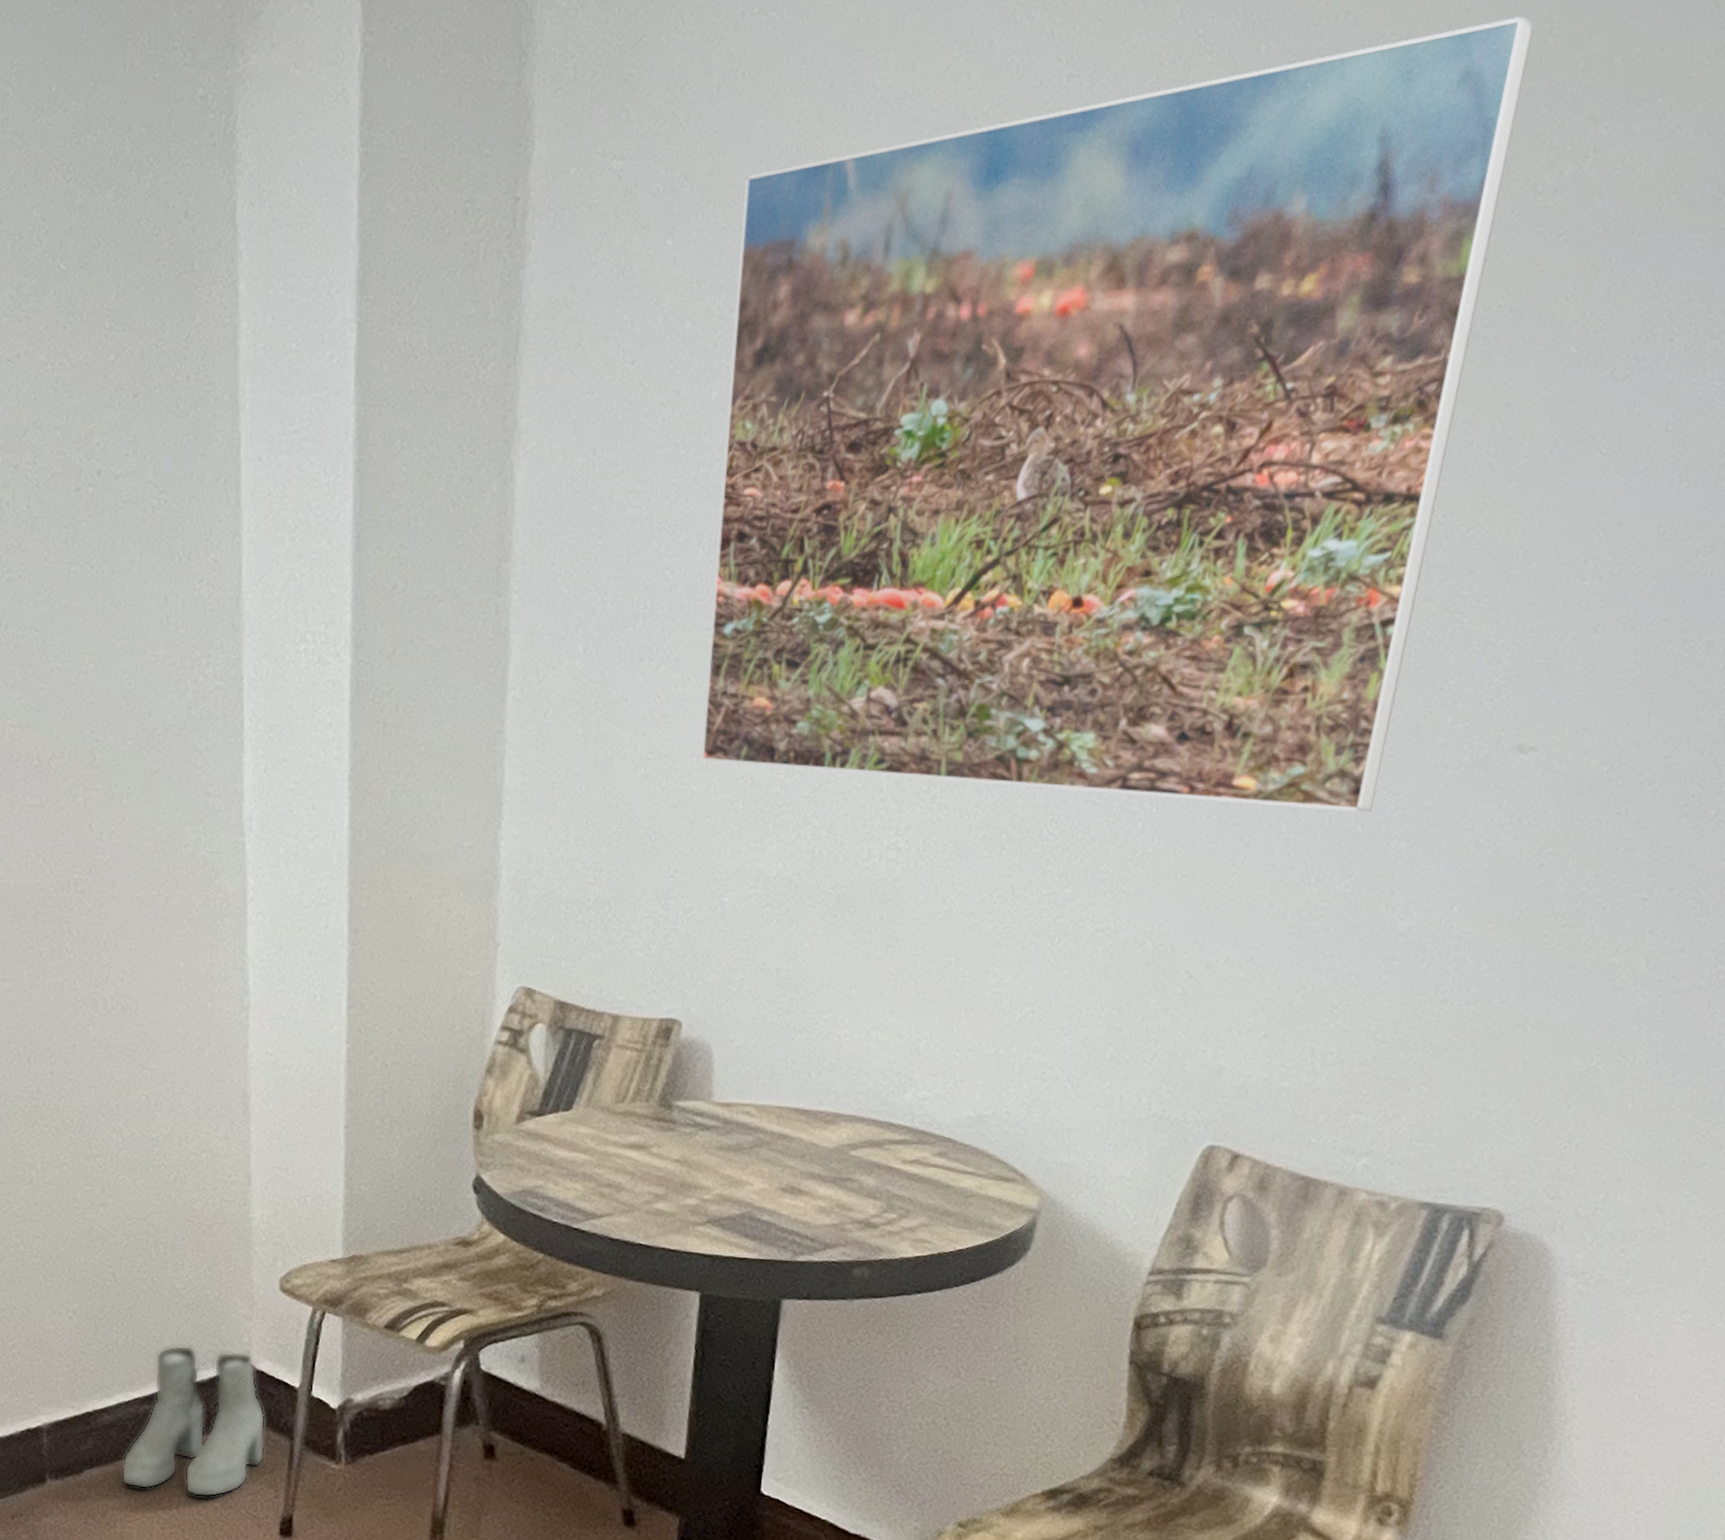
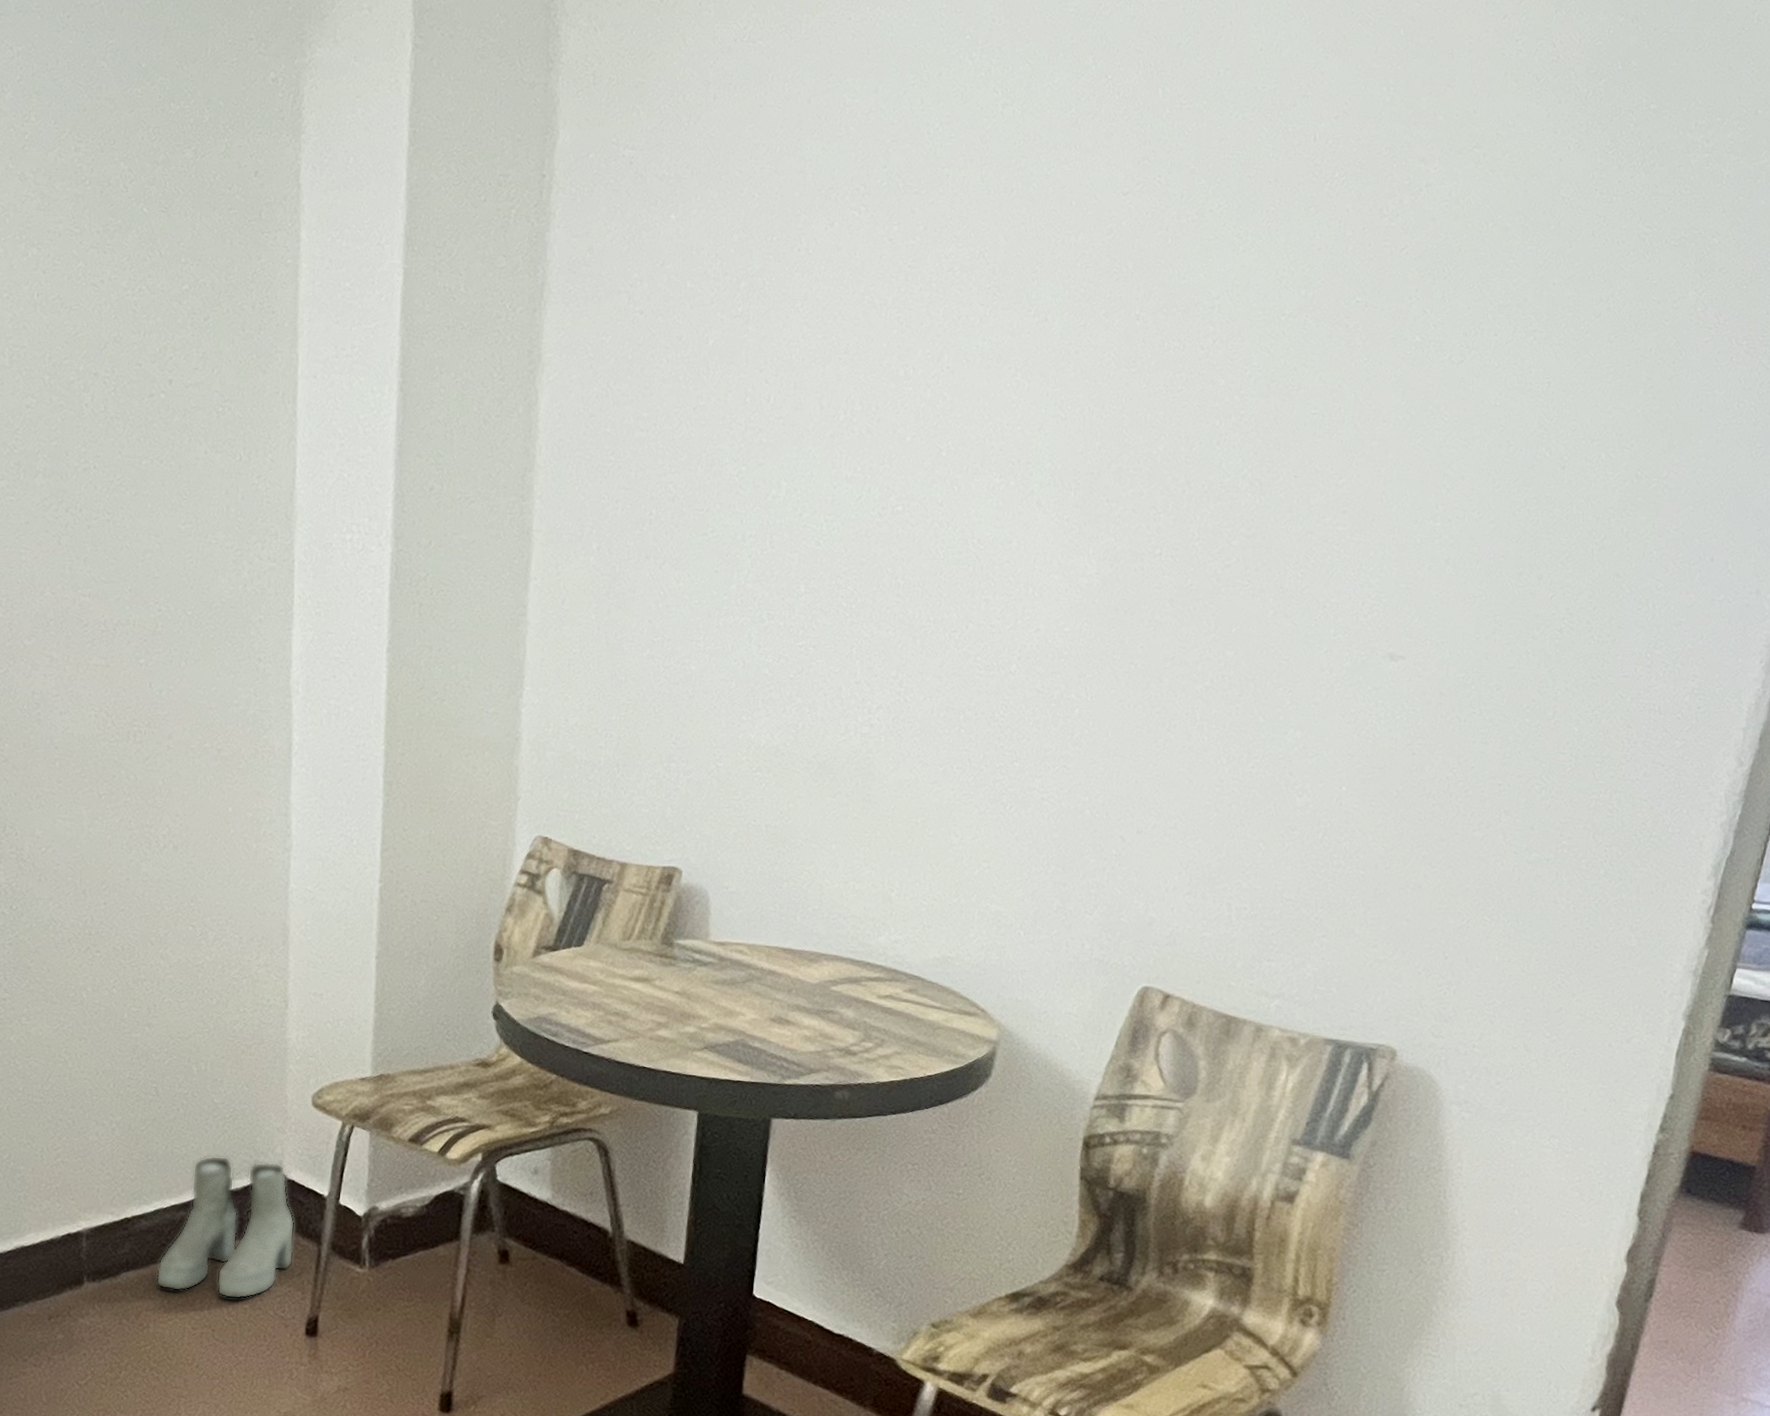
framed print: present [701,16,1535,813] -> none [699,79,1375,706]

